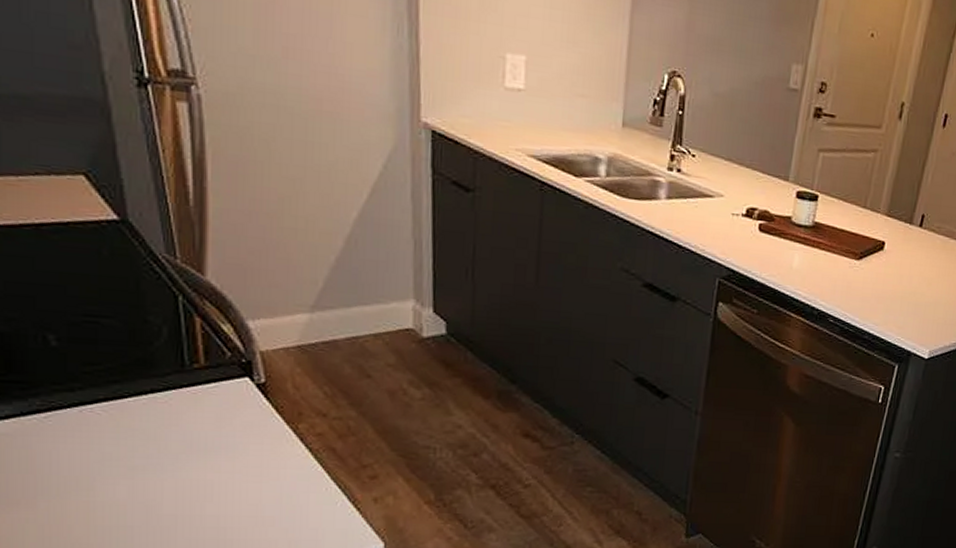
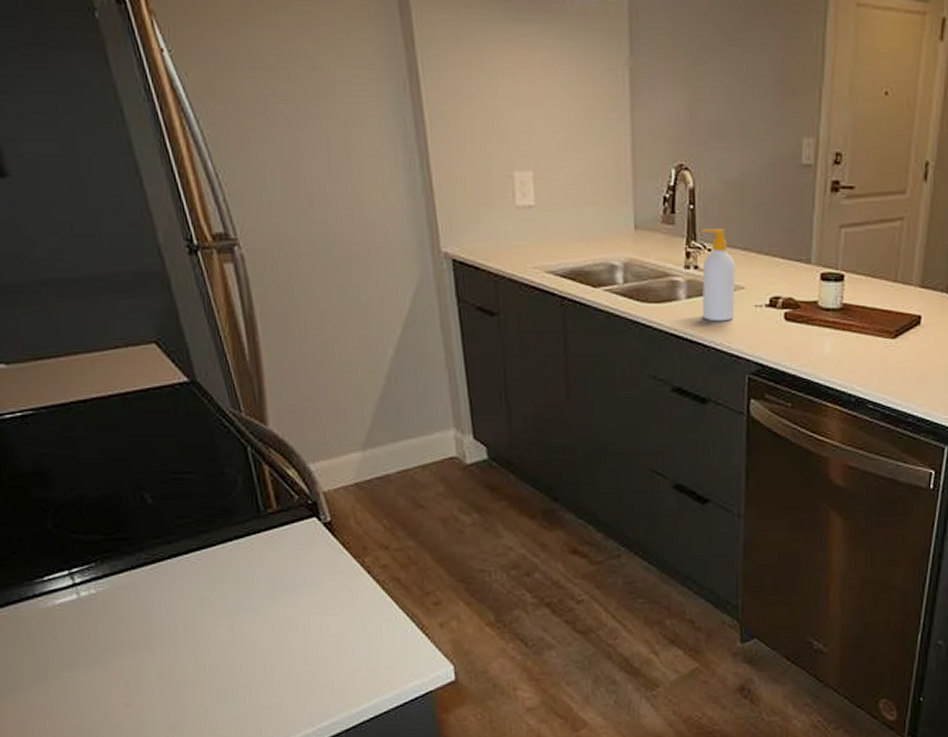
soap bottle: none [681,135,717,226] -> present [700,229,736,322]

